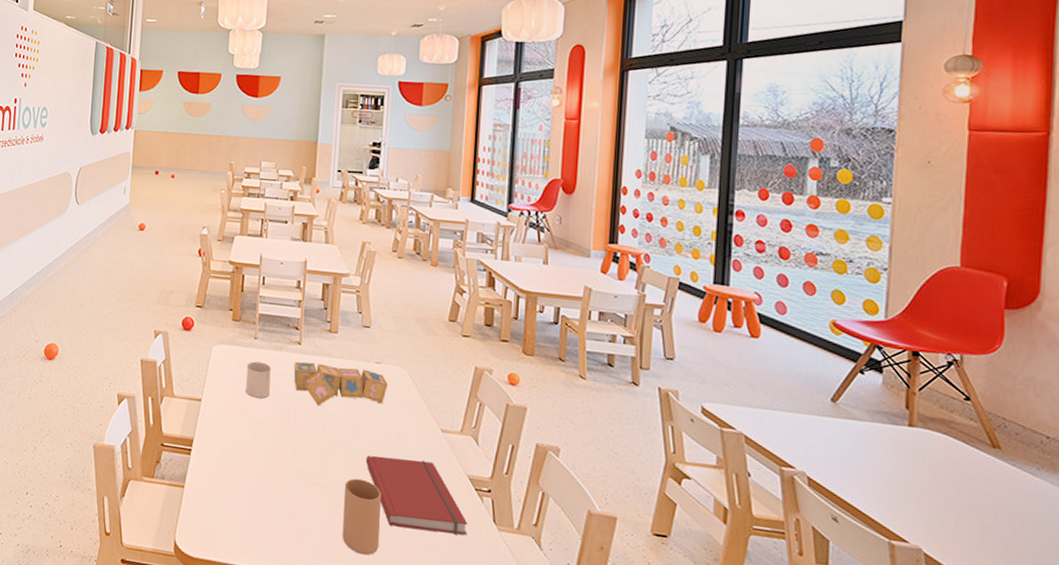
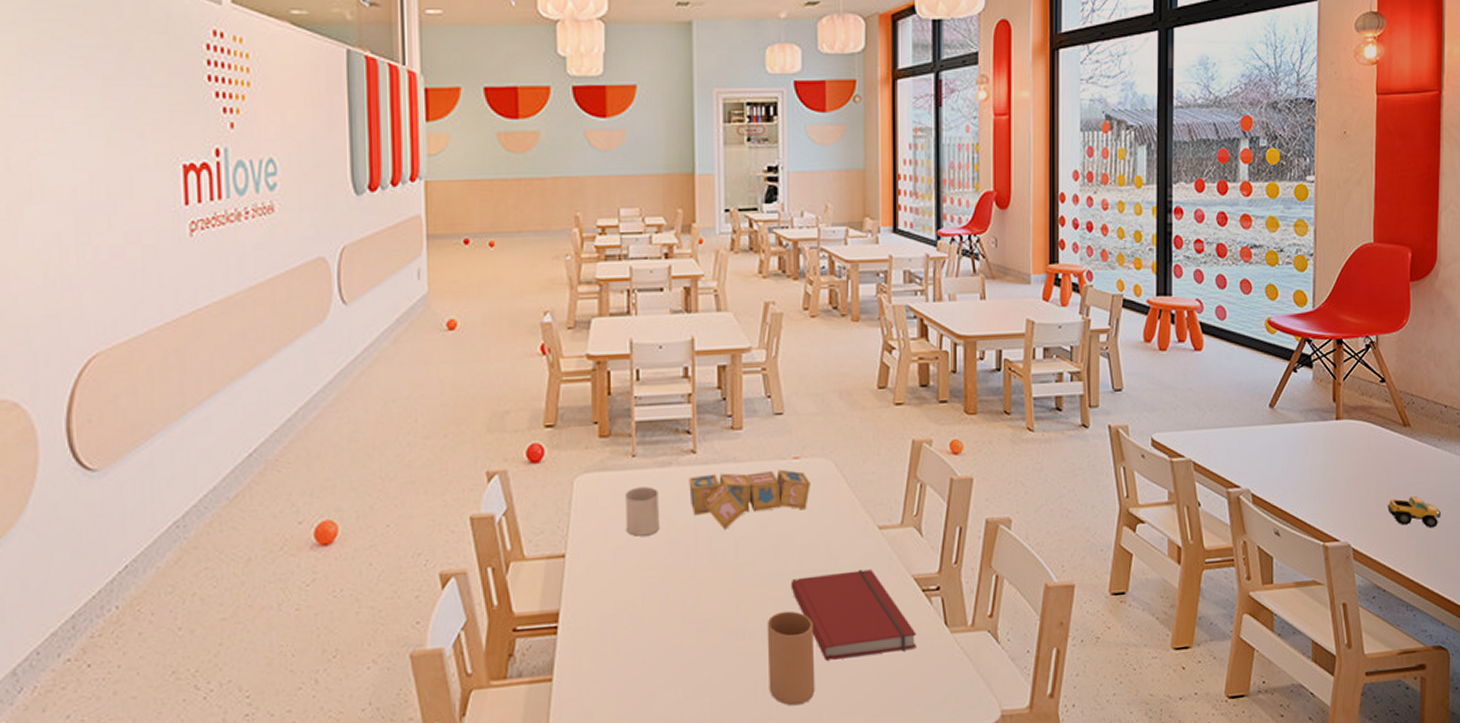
toy car: none [969,515,1038,556] -> present [1387,496,1441,529]

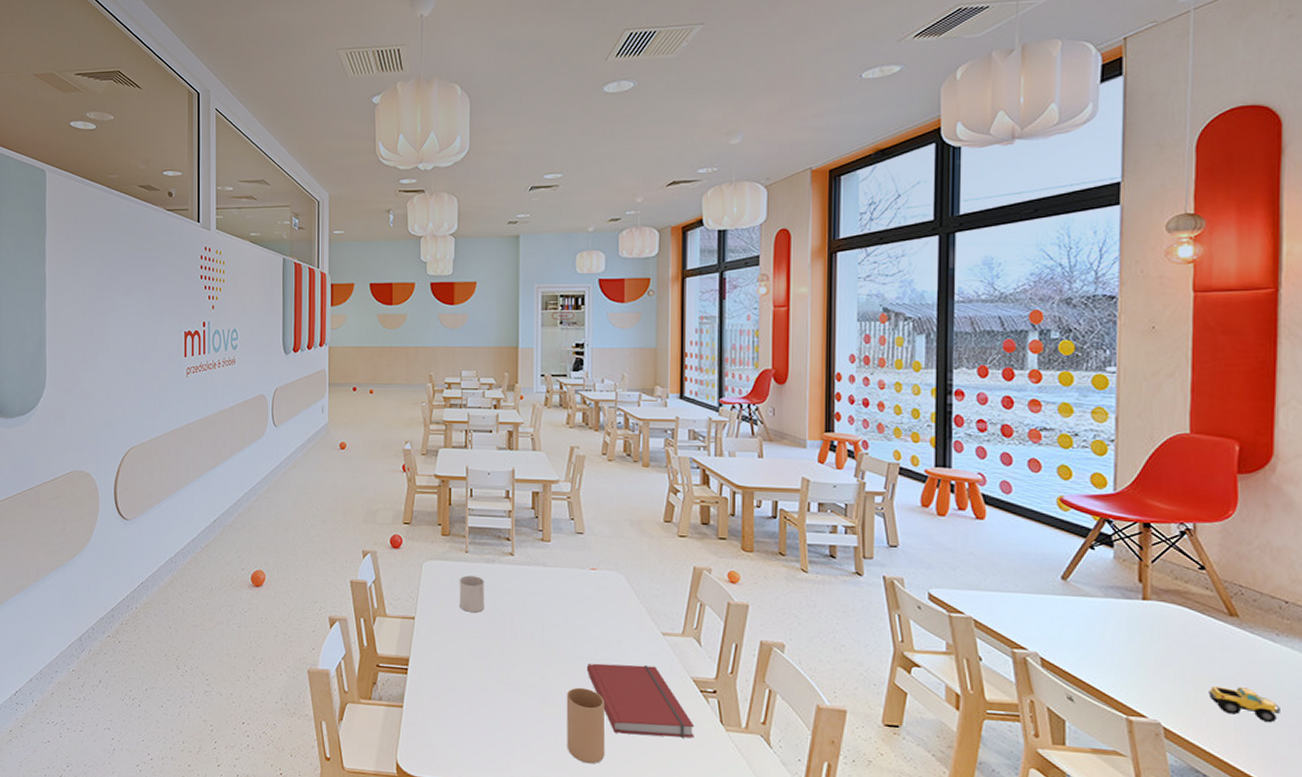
toy blocks: present [689,469,810,529] -> none [507,572,605,617]

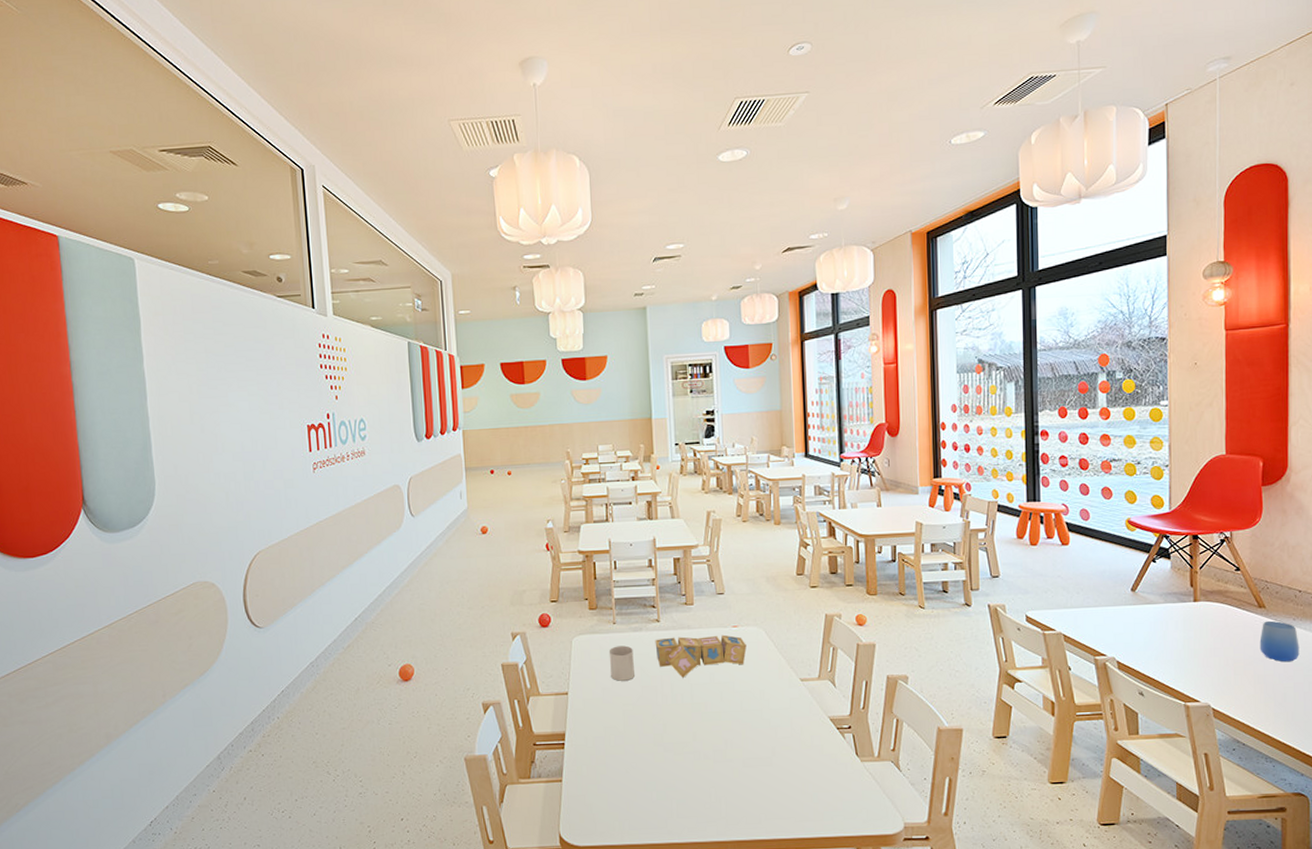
toy blocks: none [507,572,605,617] -> present [655,634,747,678]
cup: present [566,687,606,764] -> none [716,739,755,810]
book: present [586,663,695,738] -> none [733,711,834,778]
toy car: present [1208,685,1280,723] -> none [1245,666,1297,694]
cup: none [1229,632,1284,685] -> present [1259,620,1299,662]

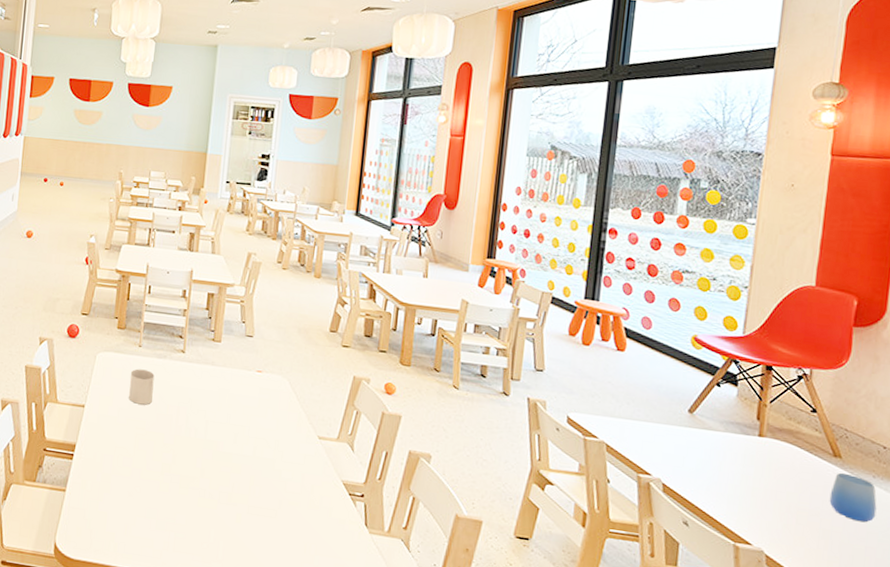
toy blocks: present [655,634,747,678] -> none [176,369,268,413]

